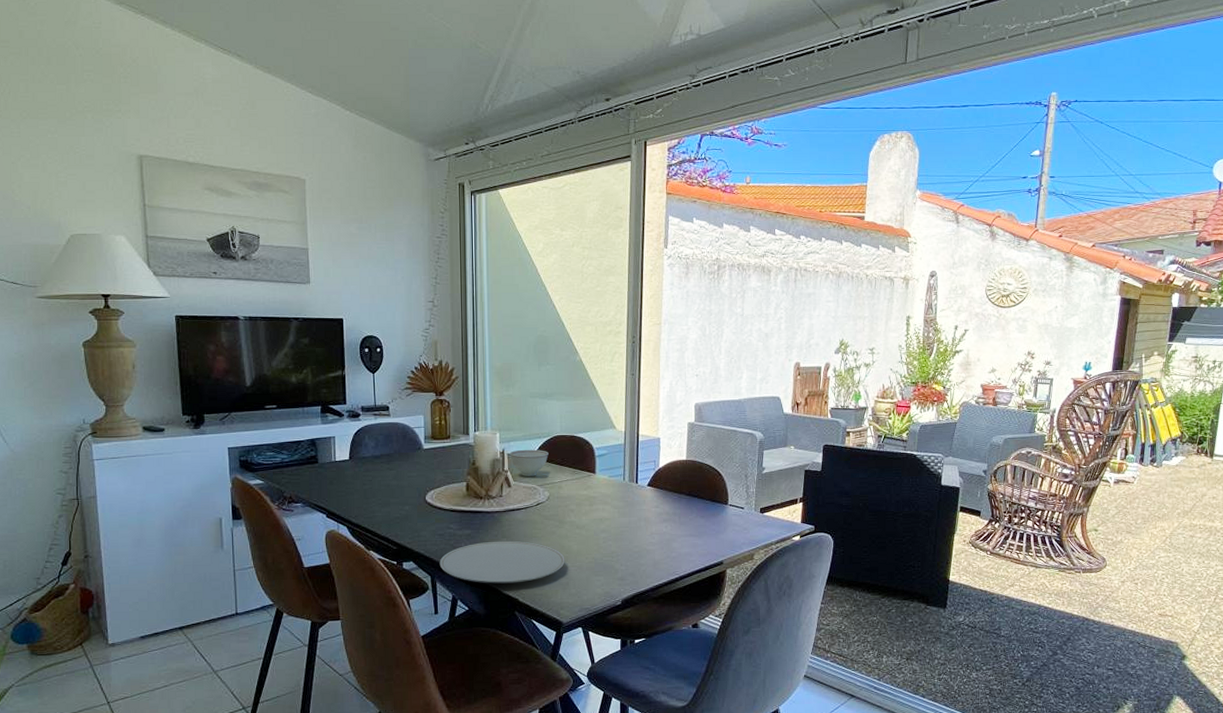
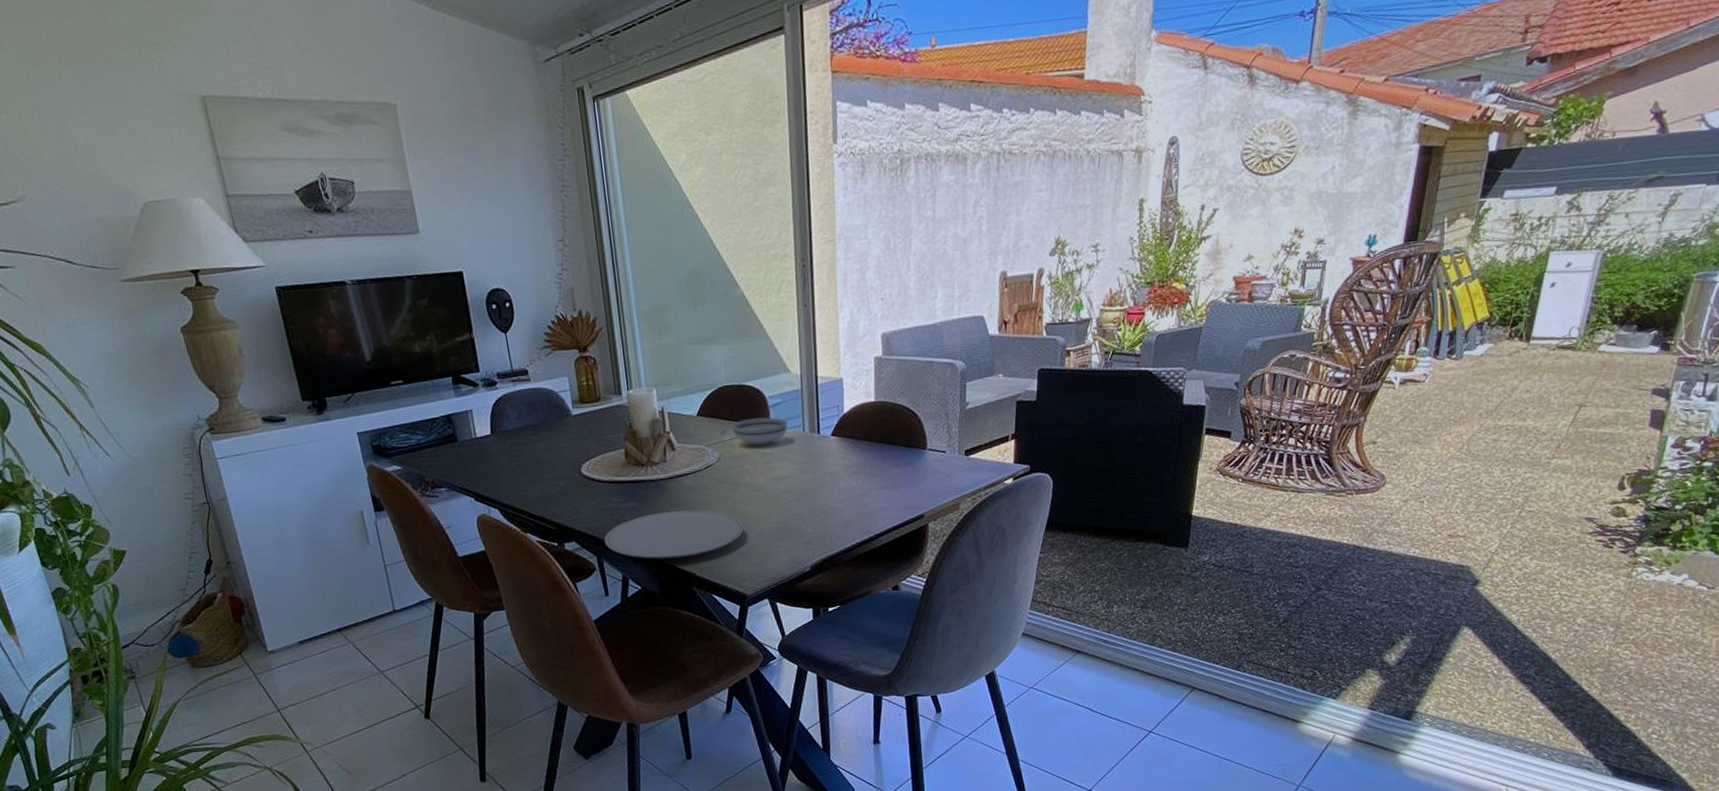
bowl: present [509,449,549,476] -> none [669,404,715,437]
bowl: none [563,465,611,490] -> present [733,417,788,447]

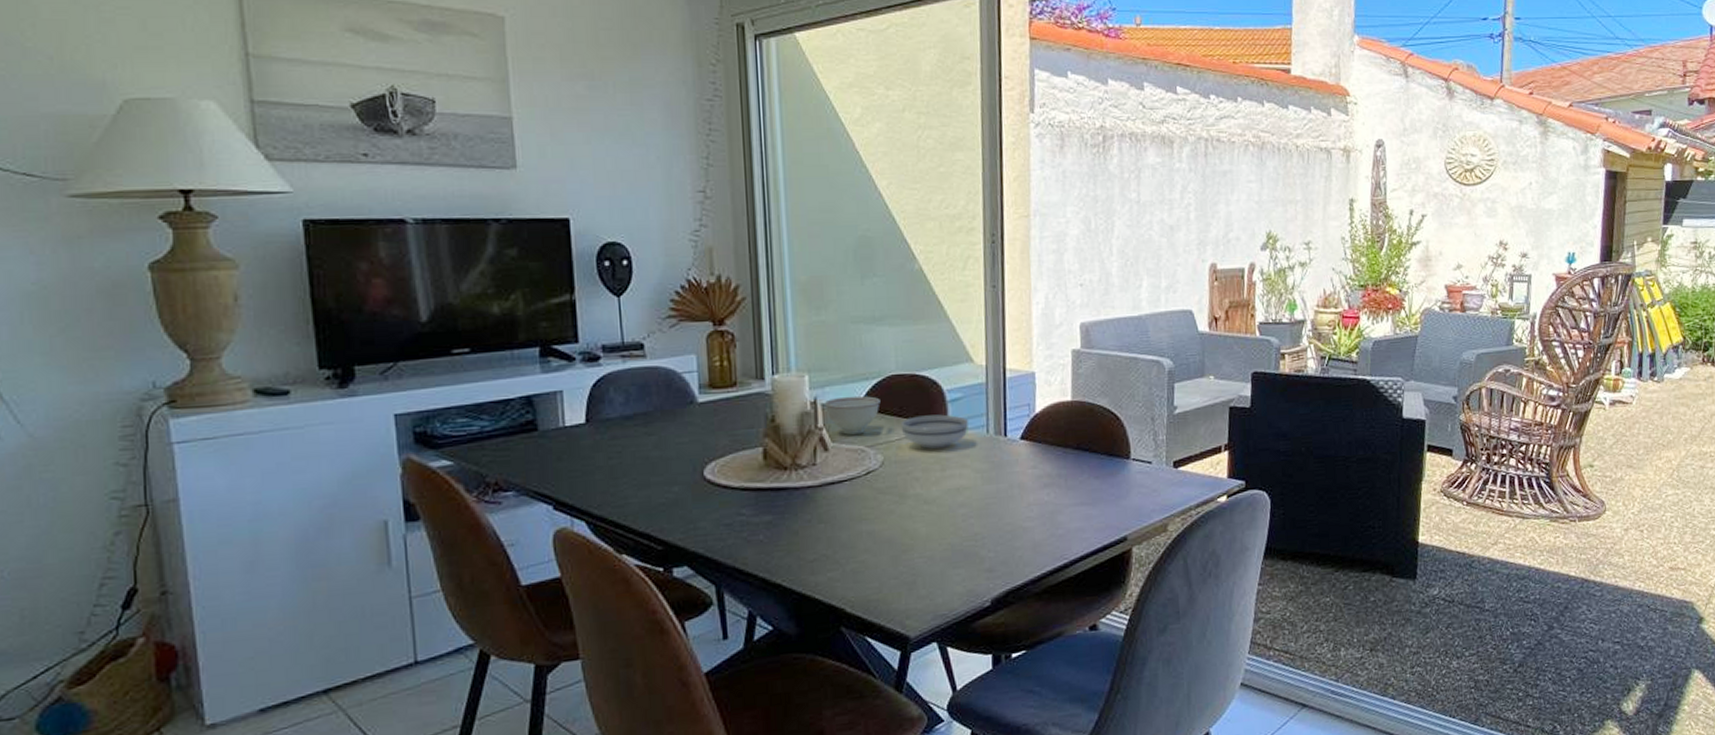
plate: present [604,510,744,559] -> none [727,526,910,591]
bowl: none [669,404,715,437] -> present [824,395,881,435]

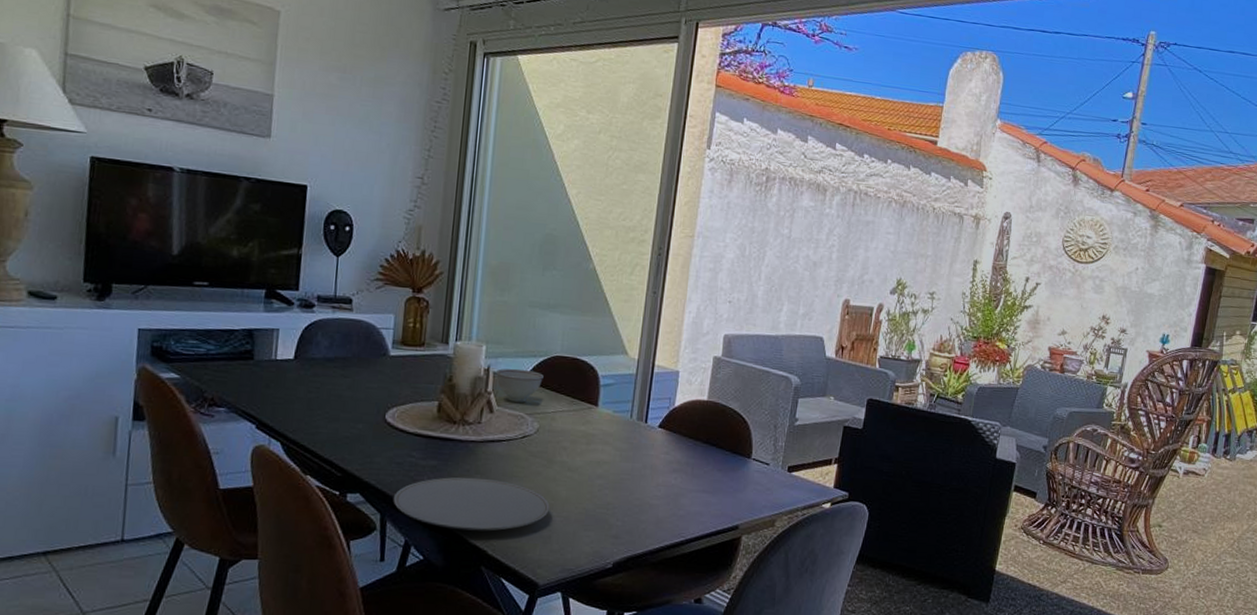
plate: none [727,526,910,591] -> present [393,477,550,531]
bowl: present [902,414,969,450] -> none [558,394,617,426]

